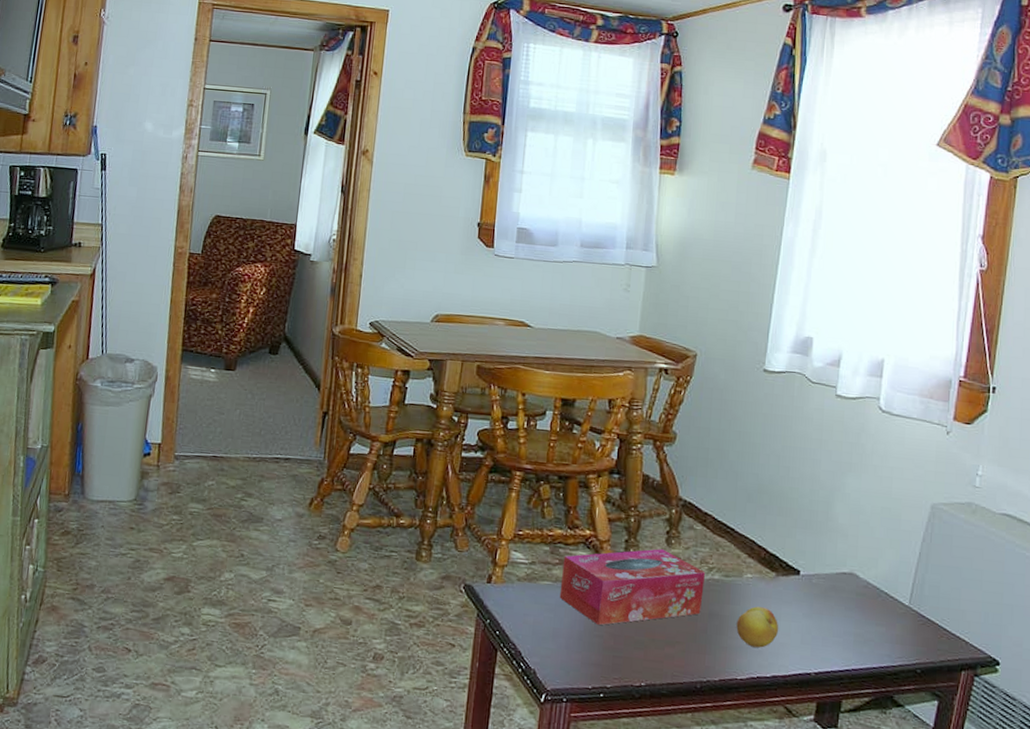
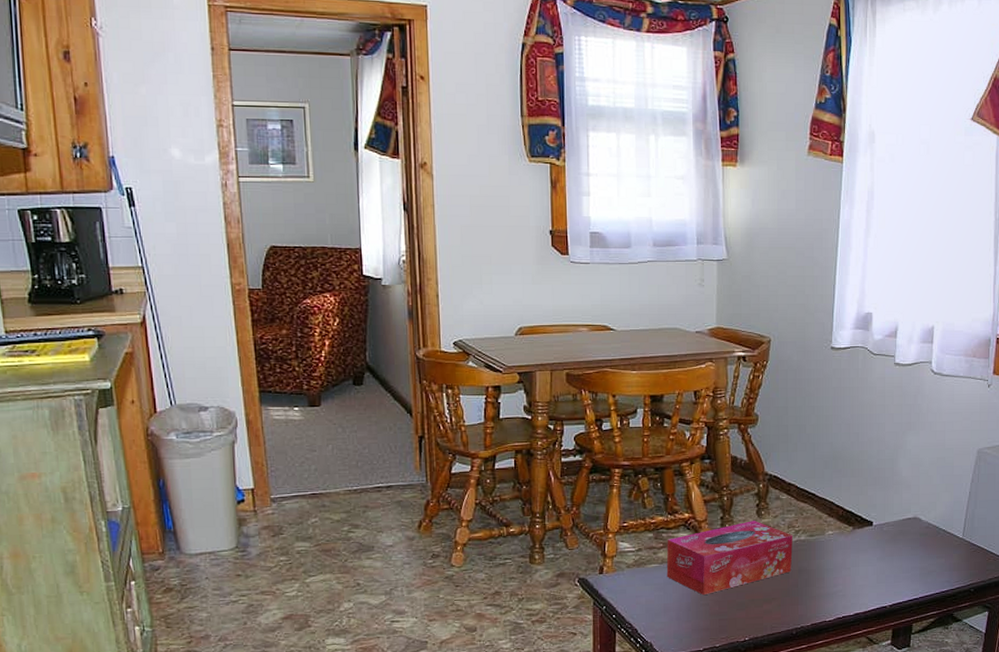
fruit: present [736,606,779,648] -> none [822,557,858,593]

